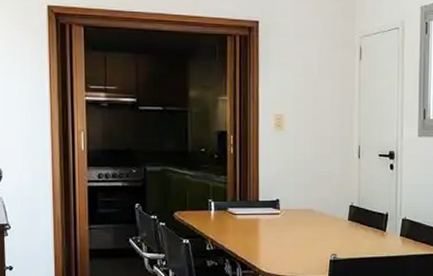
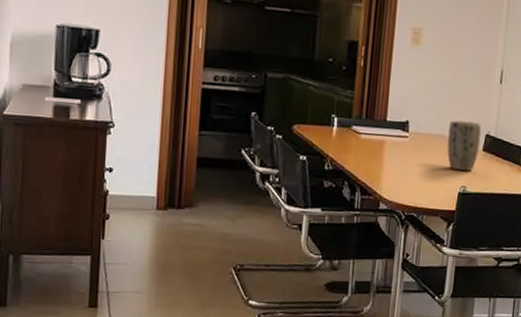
plant pot: none [316,195,346,239] -> present [447,120,482,171]

